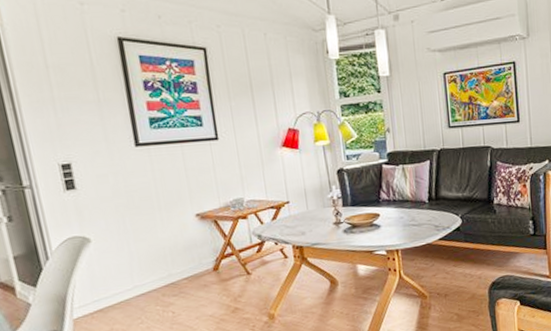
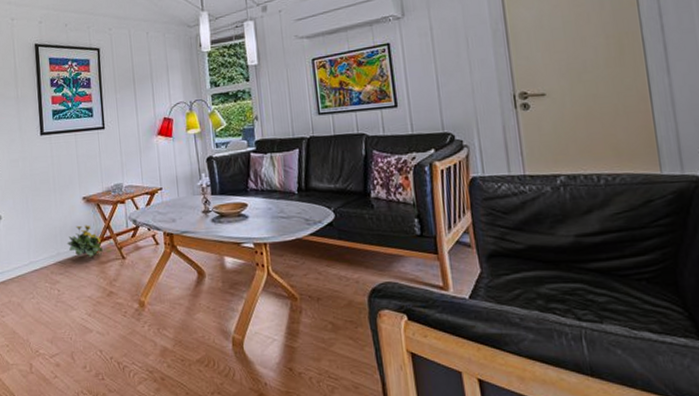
flowering plant: none [179,243,224,276] -> present [66,225,103,257]

